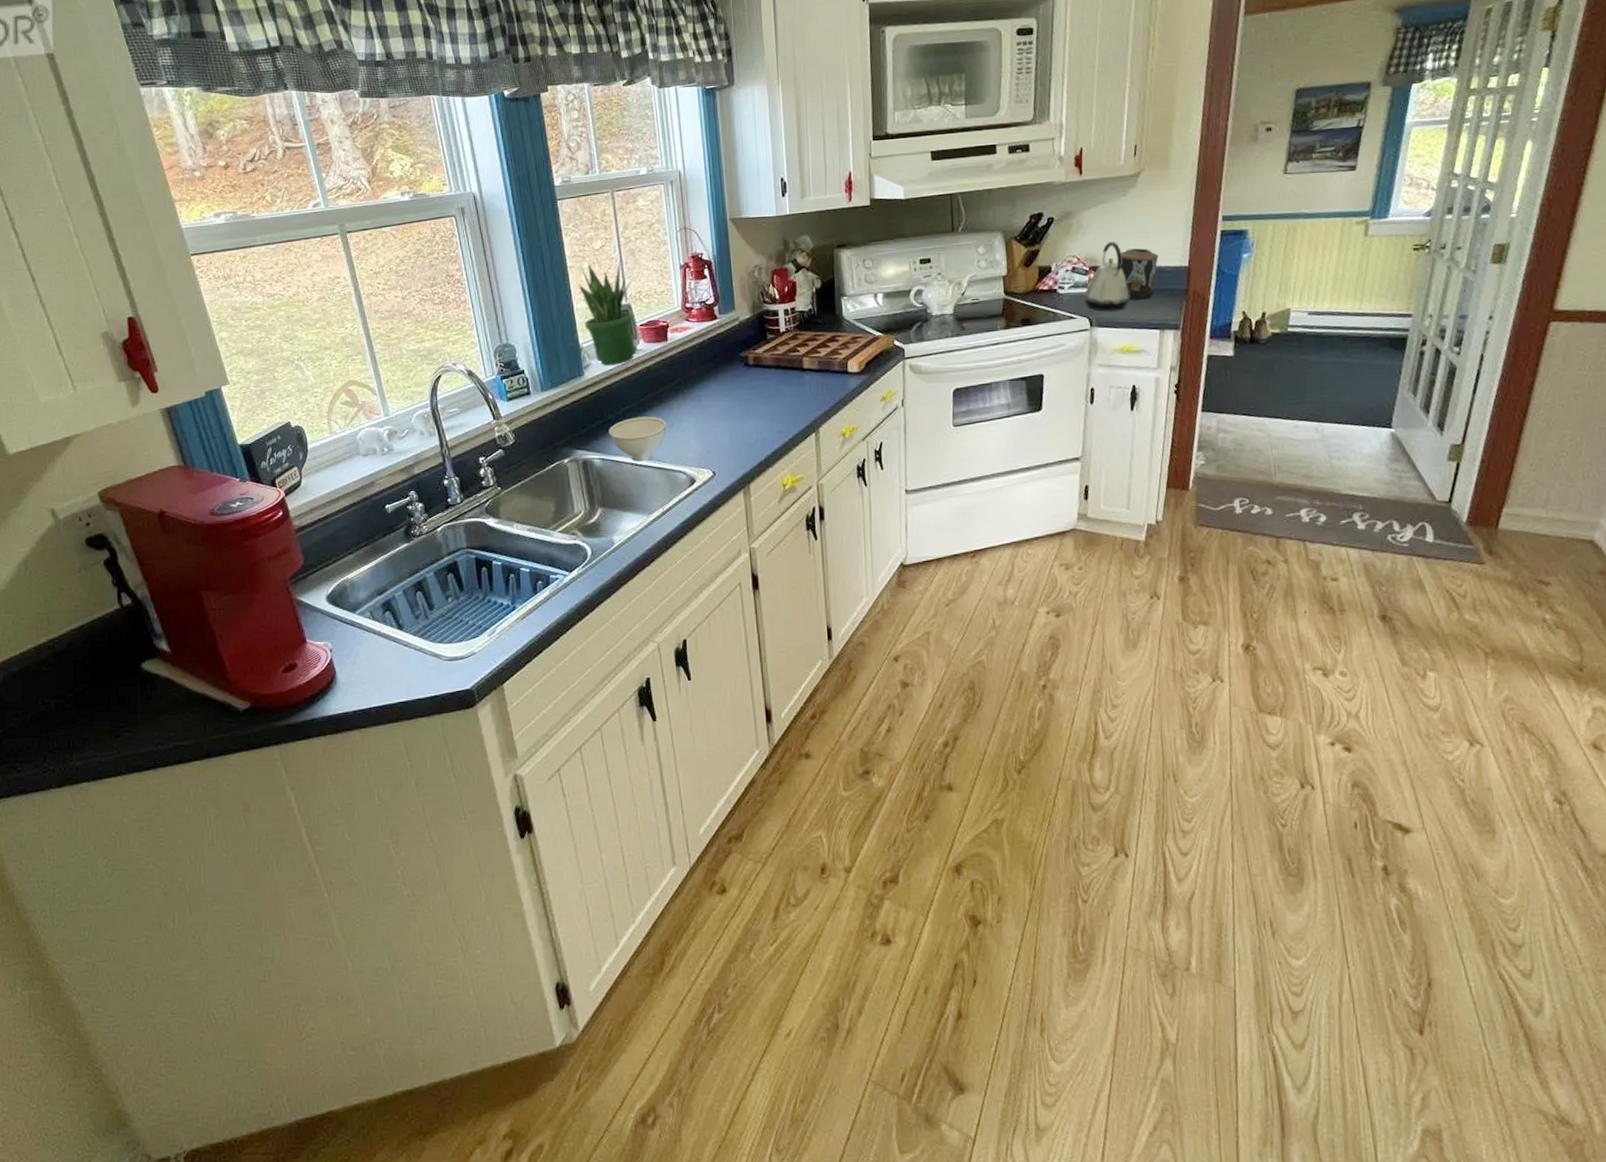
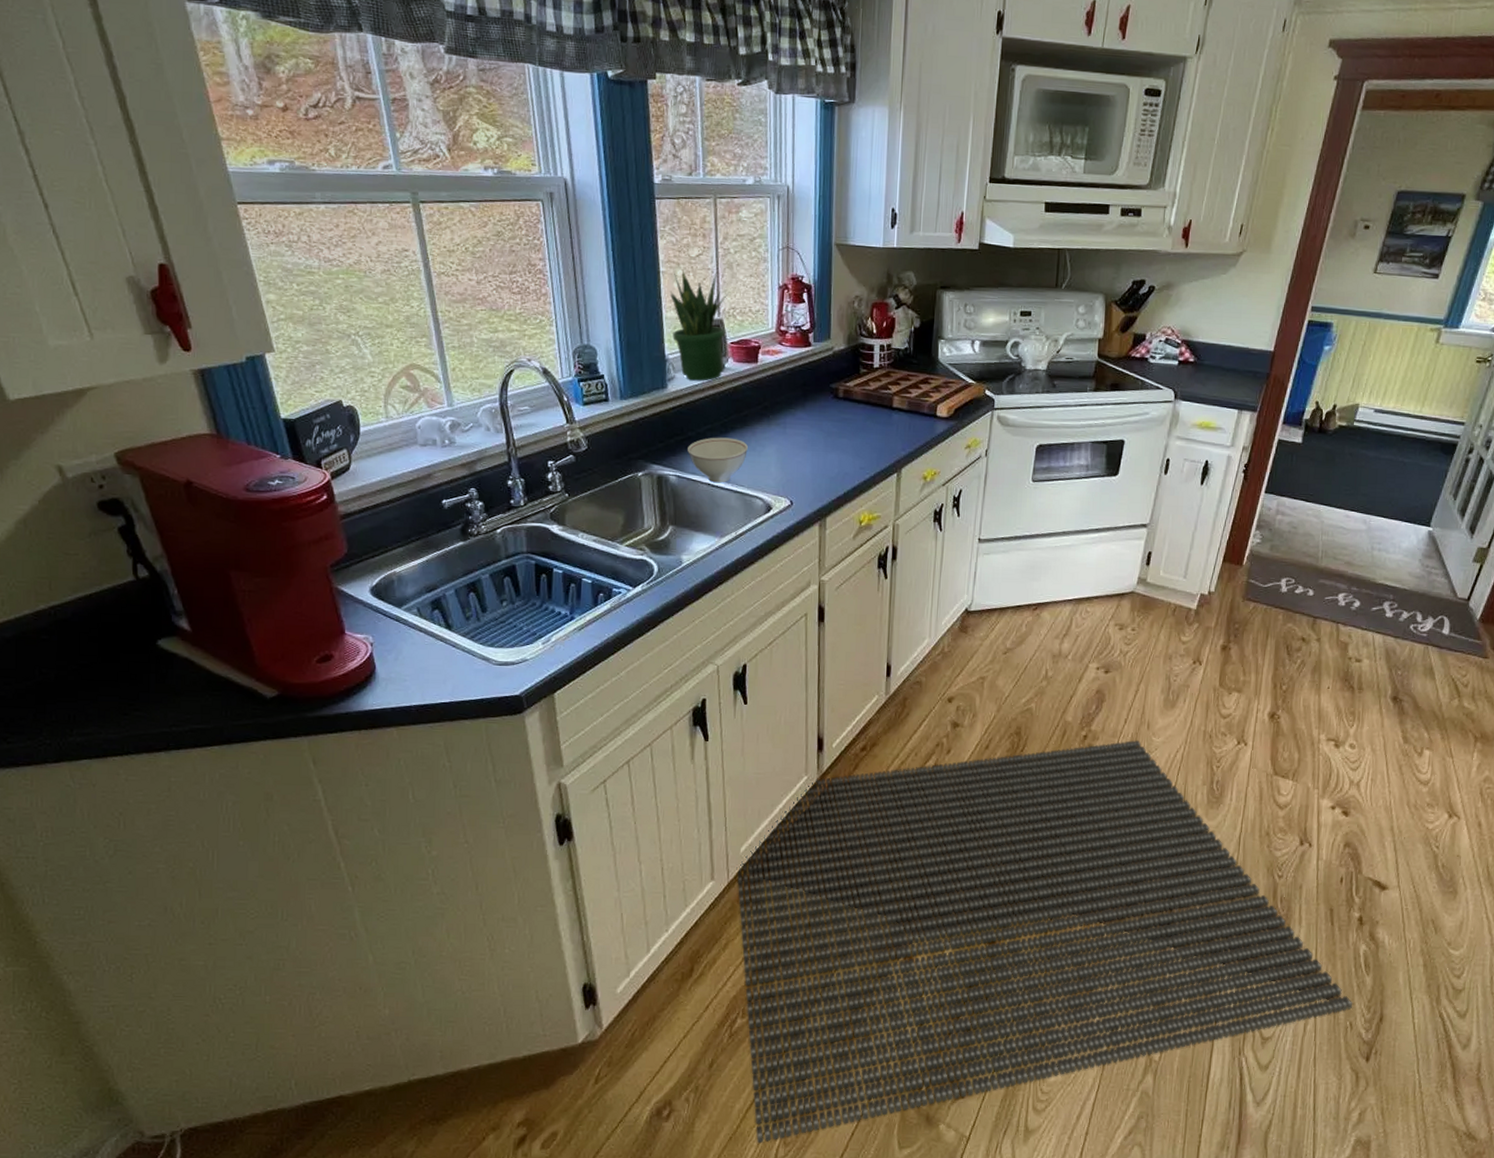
floor mat: none [697,685,1393,1152] -> present [736,740,1353,1144]
kettle: present [1084,241,1130,311] -> none [1173,318,1216,386]
canister: present [1116,248,1158,301] -> none [1207,327,1247,379]

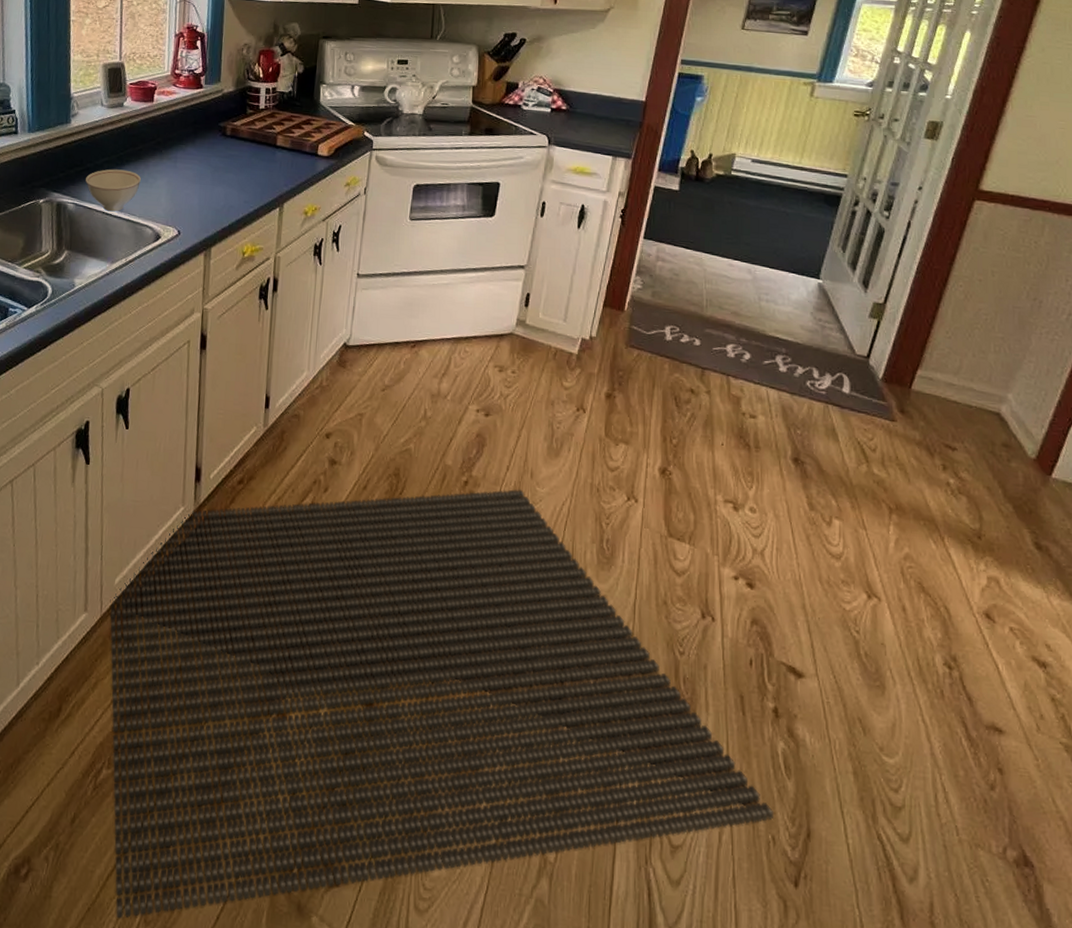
planter: present [669,269,730,381] -> none [78,18,131,117]

